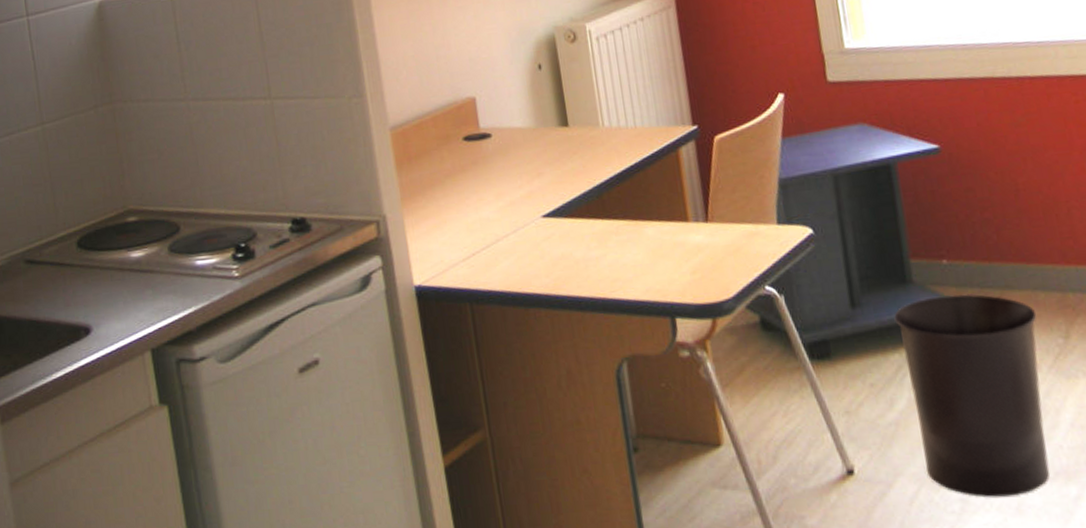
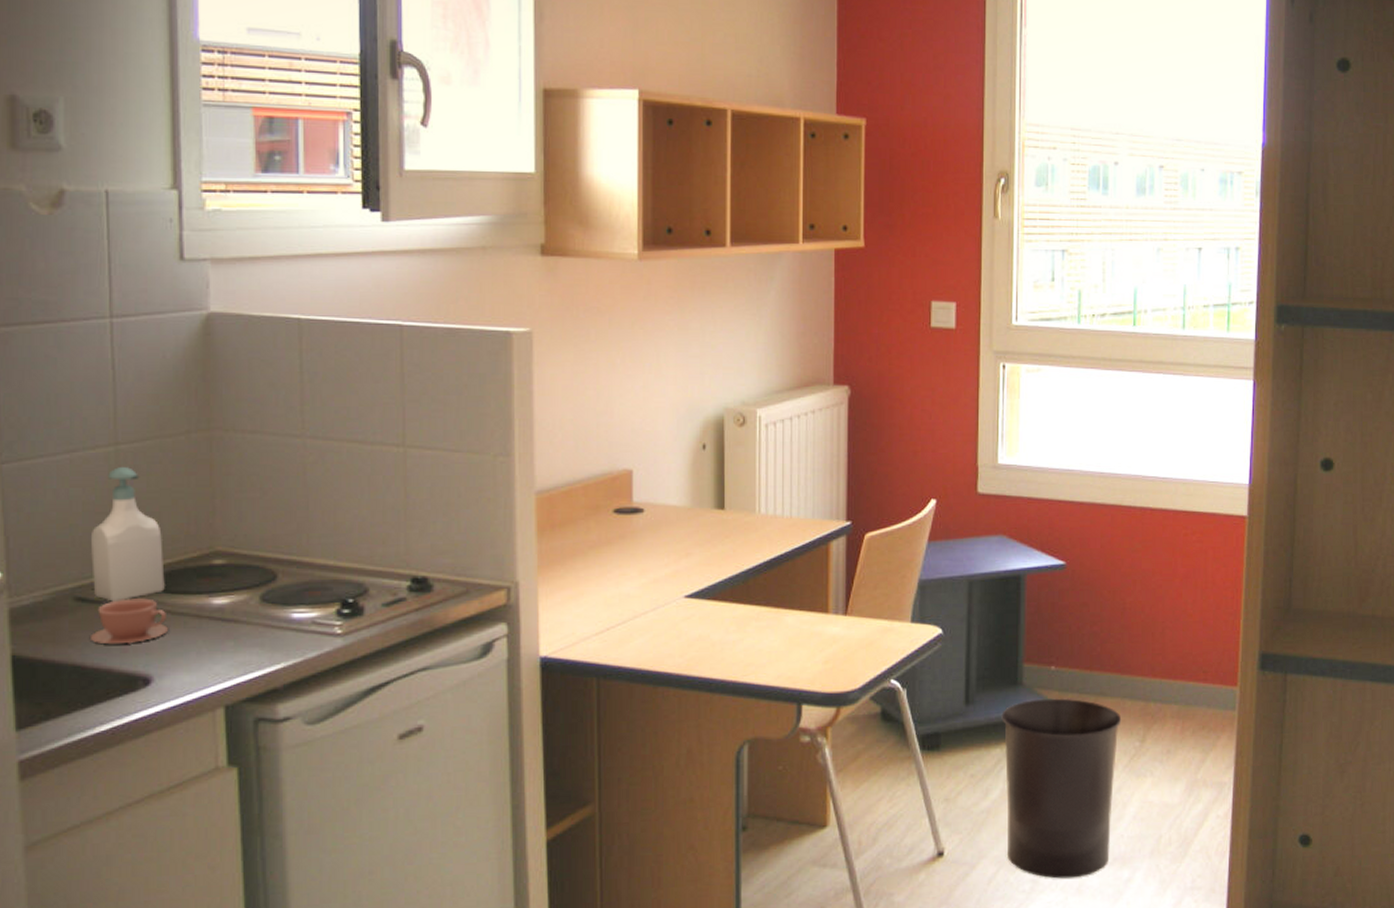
soap bottle: none [31,142,93,262] -> present [90,466,165,602]
teacup: none [39,256,100,300] -> present [89,598,169,645]

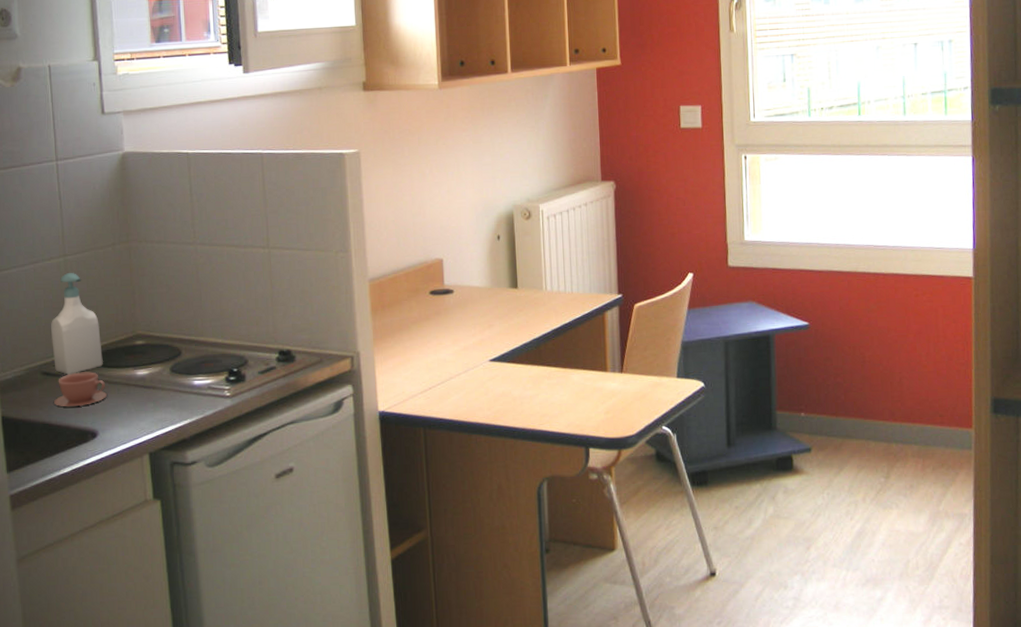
waste bin: present [1001,698,1122,879] -> none [759,440,867,597]

